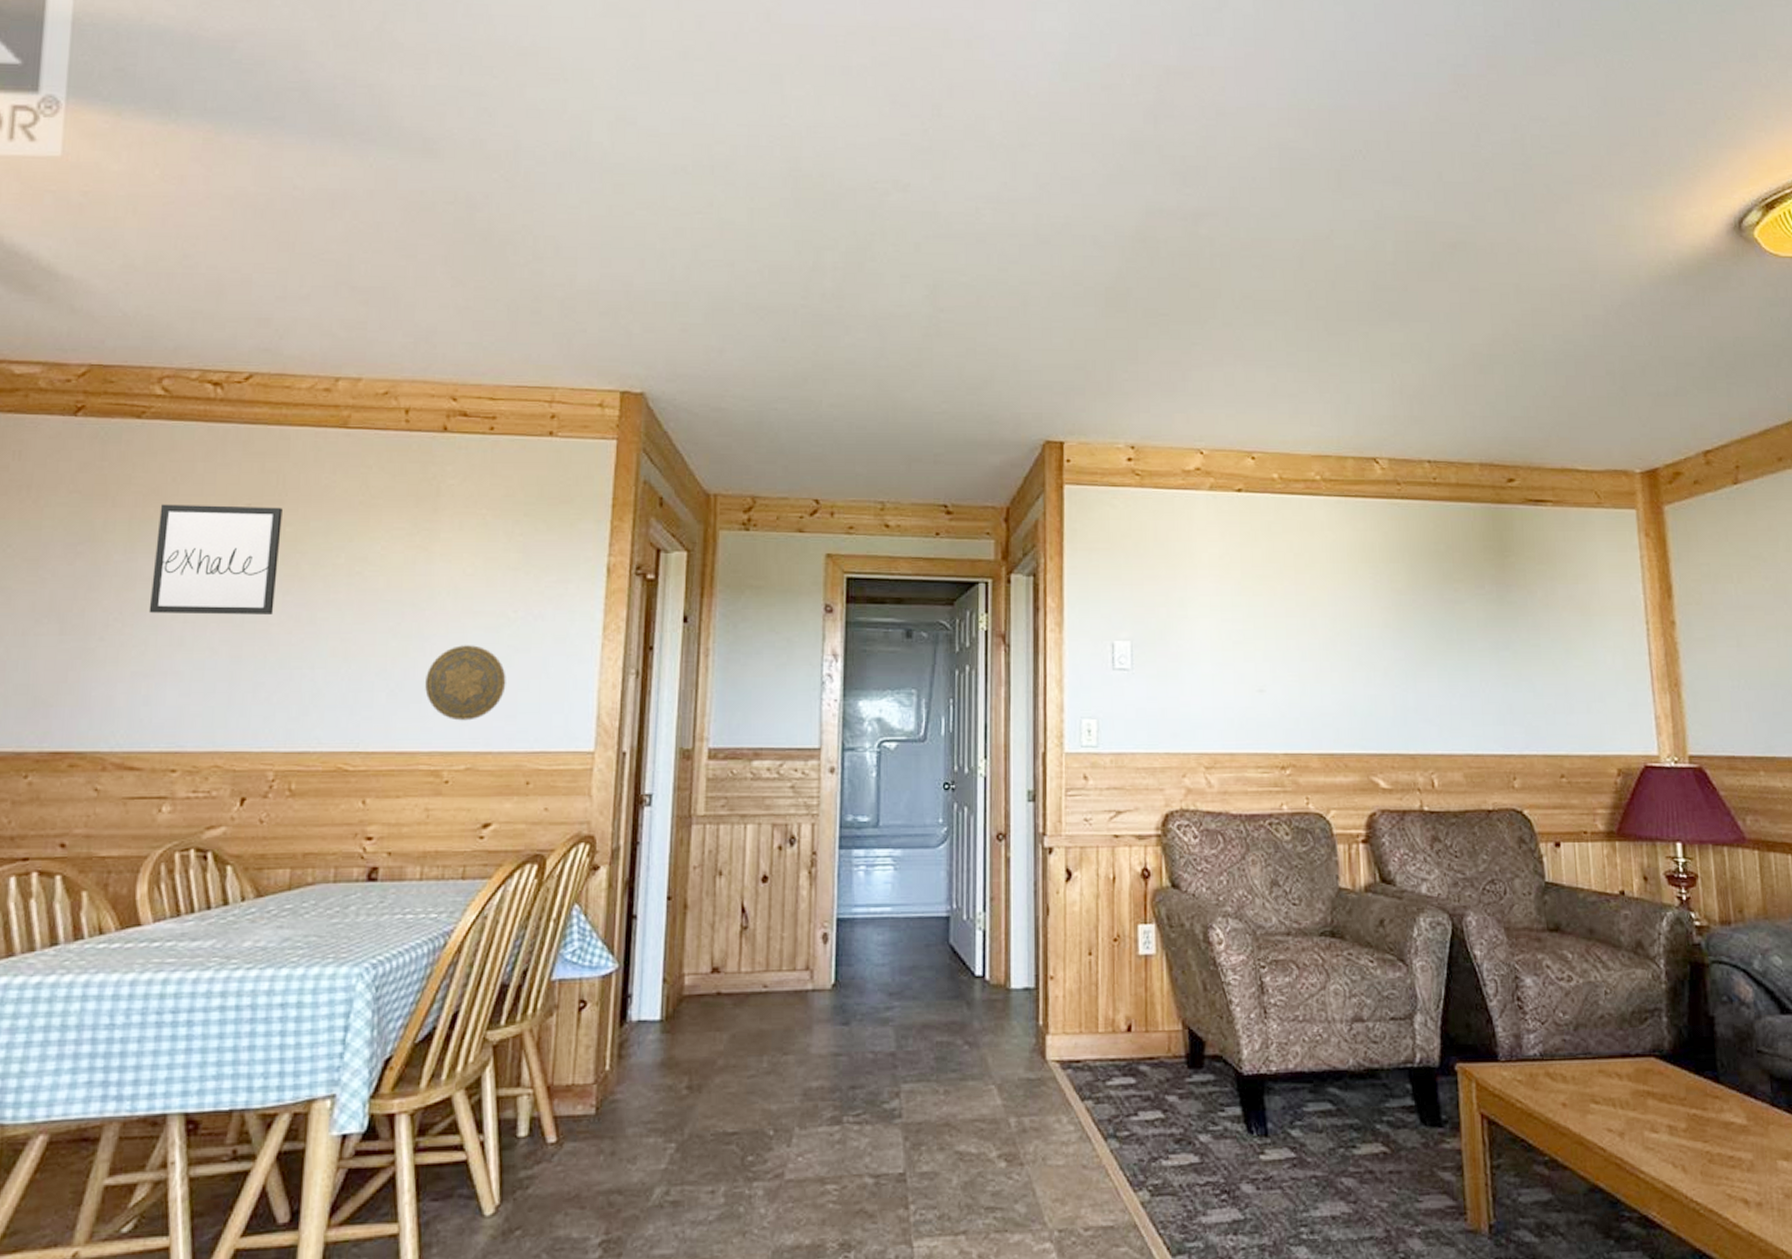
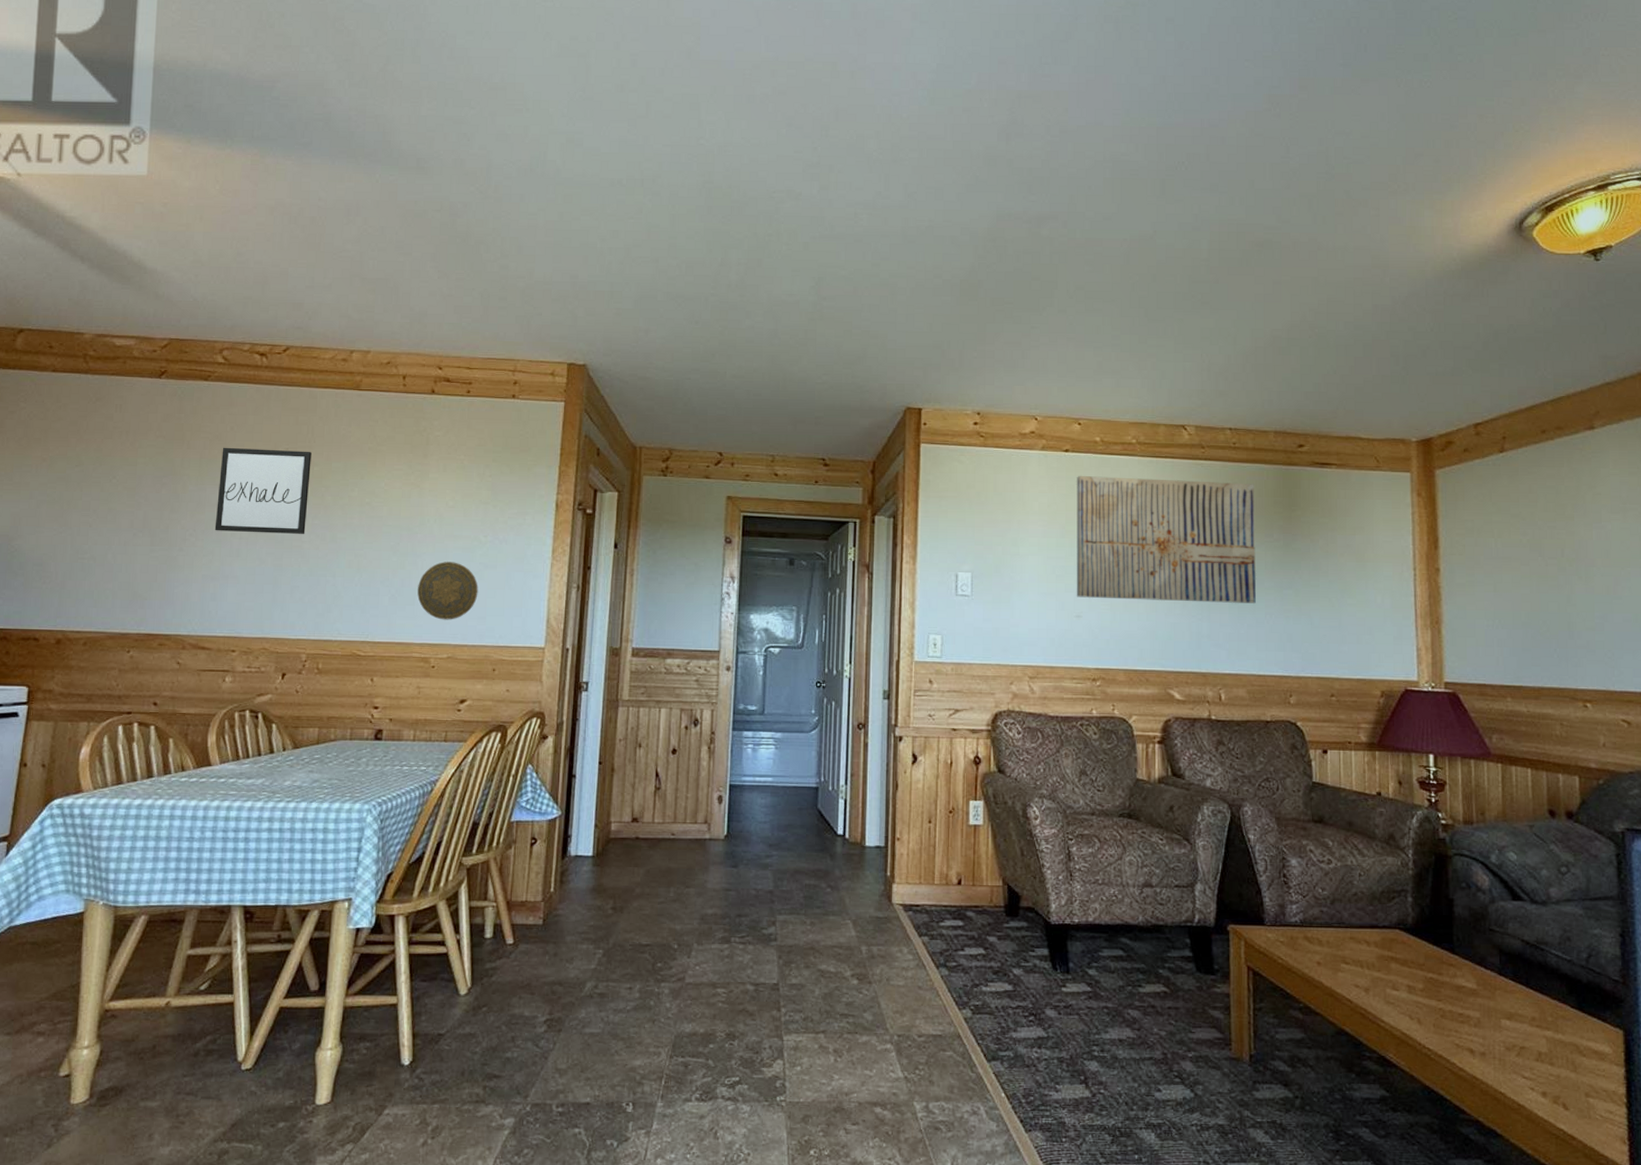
wall art: none [1252,520,1469,669] -> present [1076,476,1256,603]

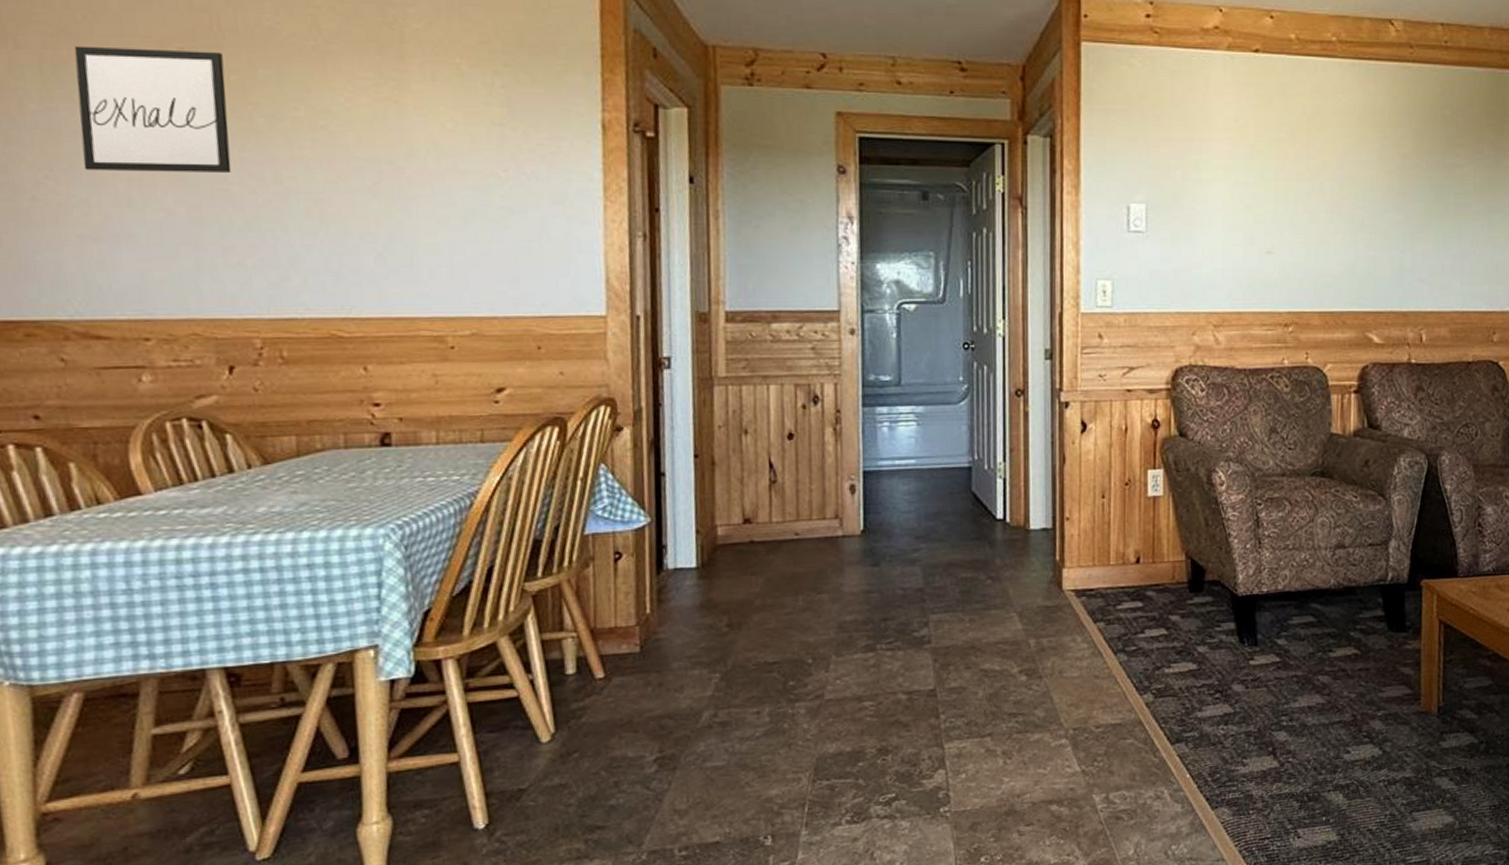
decorative plate: present [417,562,478,620] -> none [415,206,505,285]
wall art: present [1076,476,1256,603] -> none [1267,82,1466,232]

